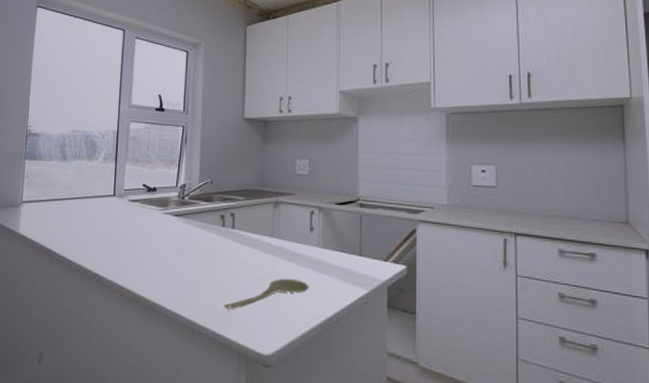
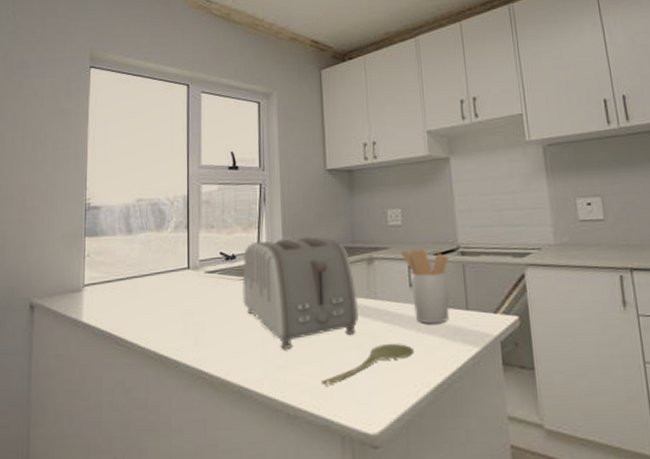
toaster: none [160,176,262,274] -> present [242,235,359,349]
utensil holder: none [305,197,349,266] -> present [401,249,449,324]

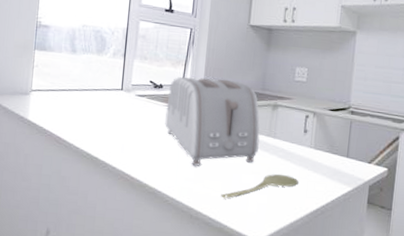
utensil holder: present [401,249,449,324] -> none [301,102,341,165]

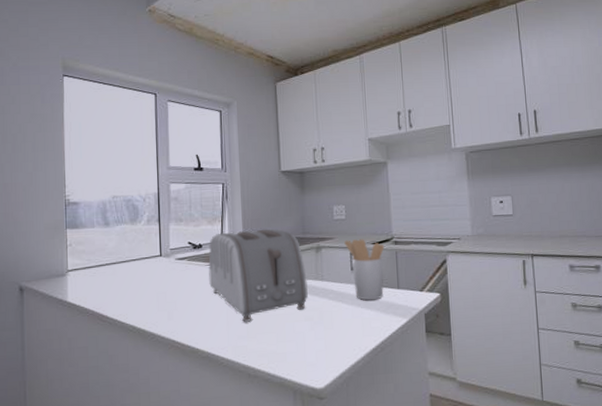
spoon: present [221,174,299,199] -> none [277,316,353,351]
utensil holder: none [301,102,341,165] -> present [344,239,385,301]

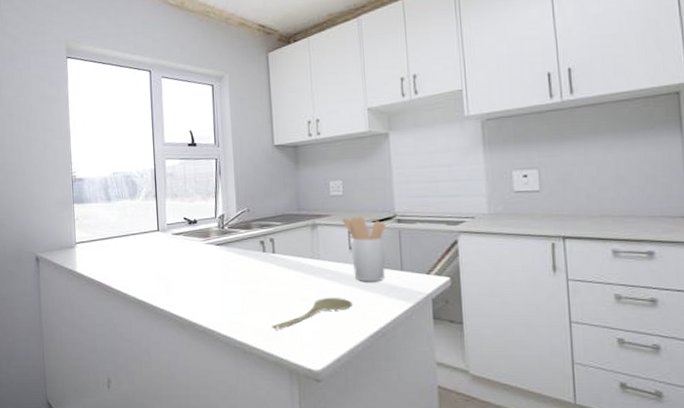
toaster: present [208,228,308,322] -> none [203,204,304,299]
spoon: none [277,316,353,351] -> present [272,297,352,330]

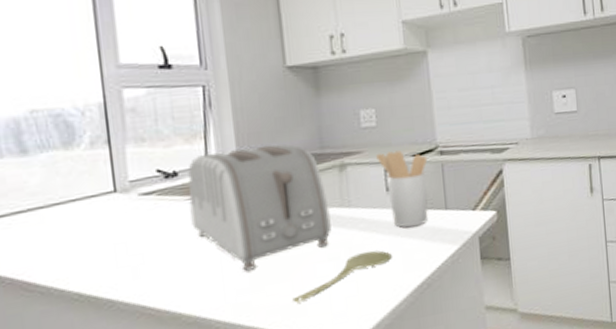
toaster: none [203,204,304,299] -> present [187,143,332,271]

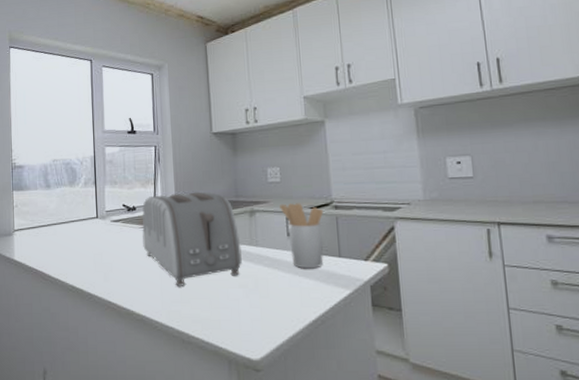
spoon: present [292,250,392,303] -> none [210,284,291,318]

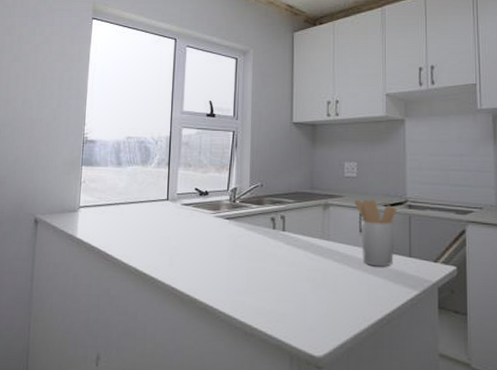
toaster: present [142,190,242,286] -> none [212,180,312,276]

